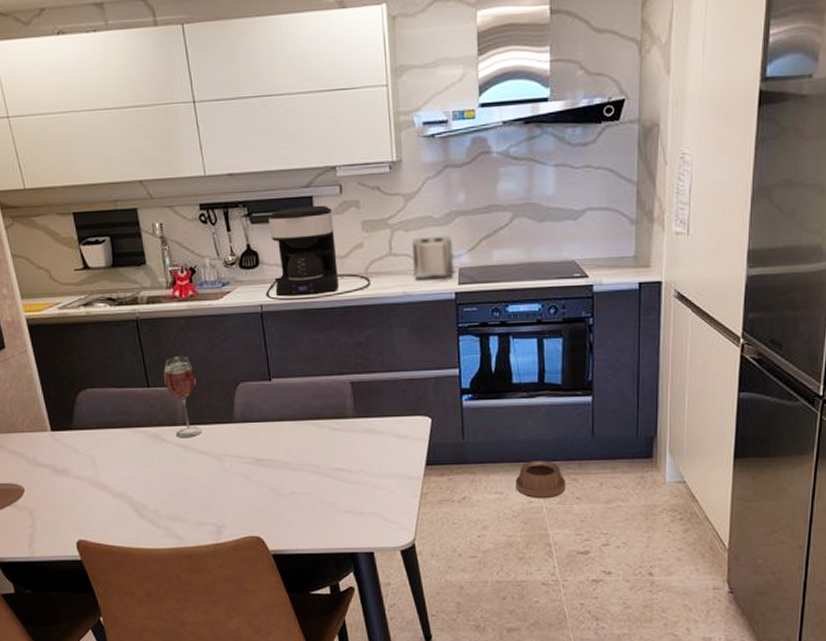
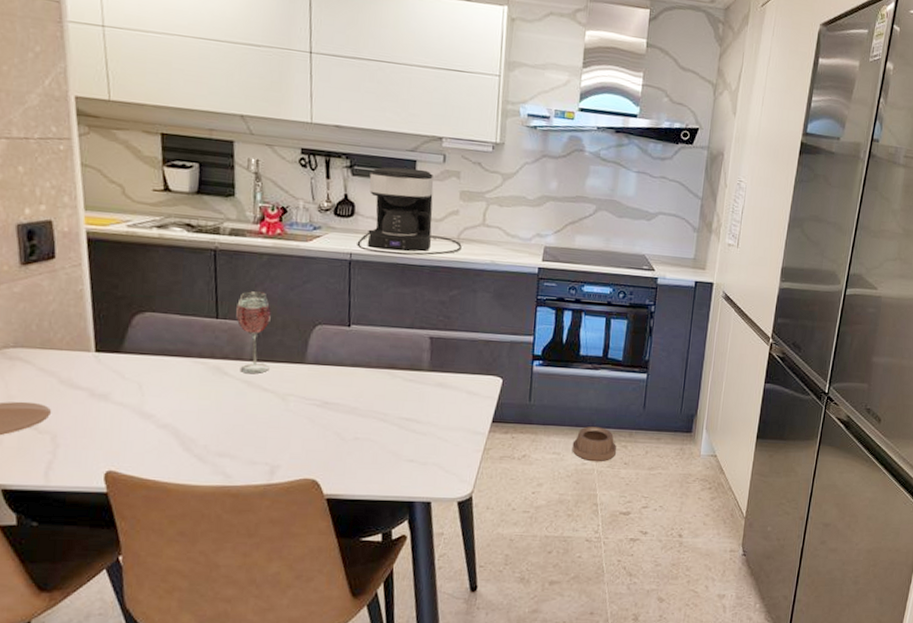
toaster: present [411,235,455,282] -> none [502,213,542,255]

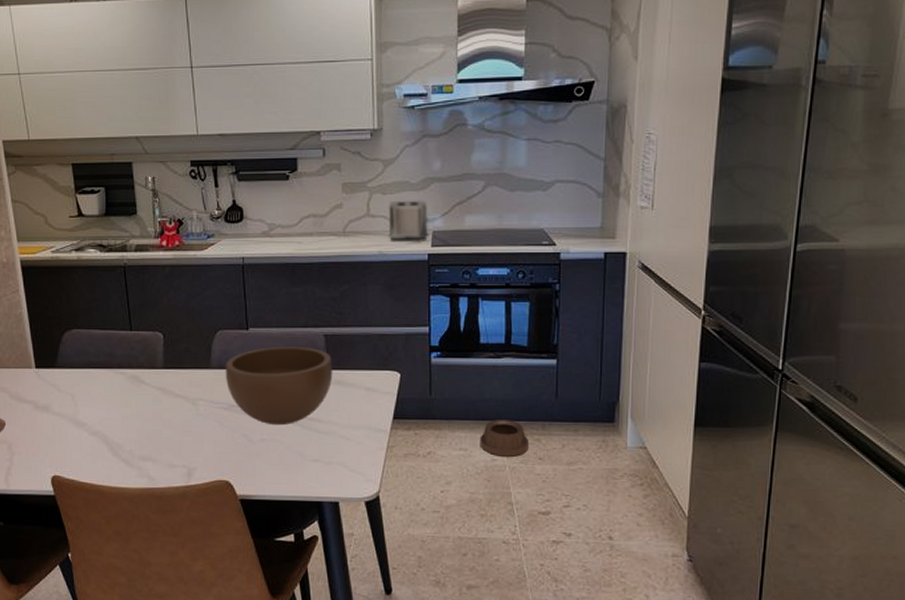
wineglass: present [236,291,271,374] -> none [147,302,179,381]
bowl: none [320,345,437,425] -> present [225,346,333,426]
coffee maker: present [357,166,462,256] -> none [248,166,348,255]
toaster: none [502,213,542,255] -> present [388,200,429,243]

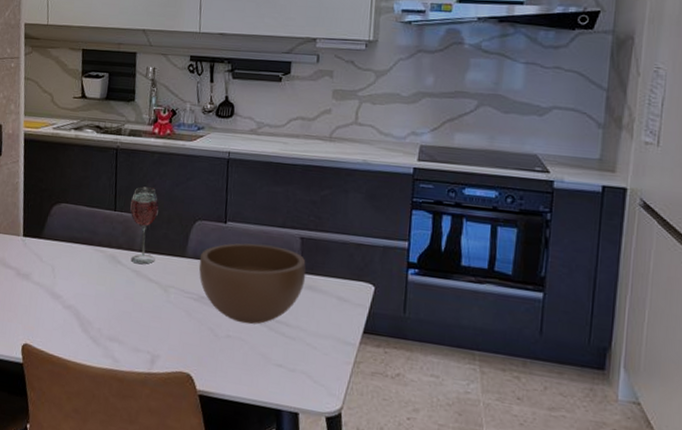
wineglass: none [147,302,179,381] -> present [130,186,159,264]
toaster: present [388,200,429,243] -> none [375,111,418,155]
pet bowl: present [480,420,528,457] -> none [453,348,507,393]

